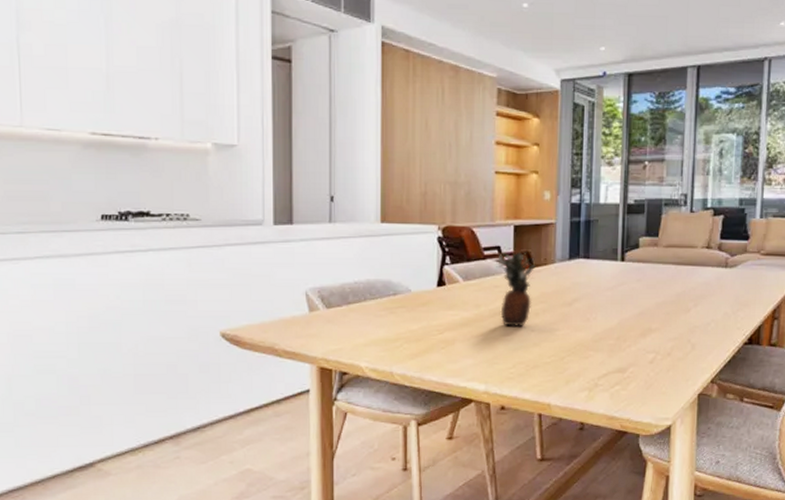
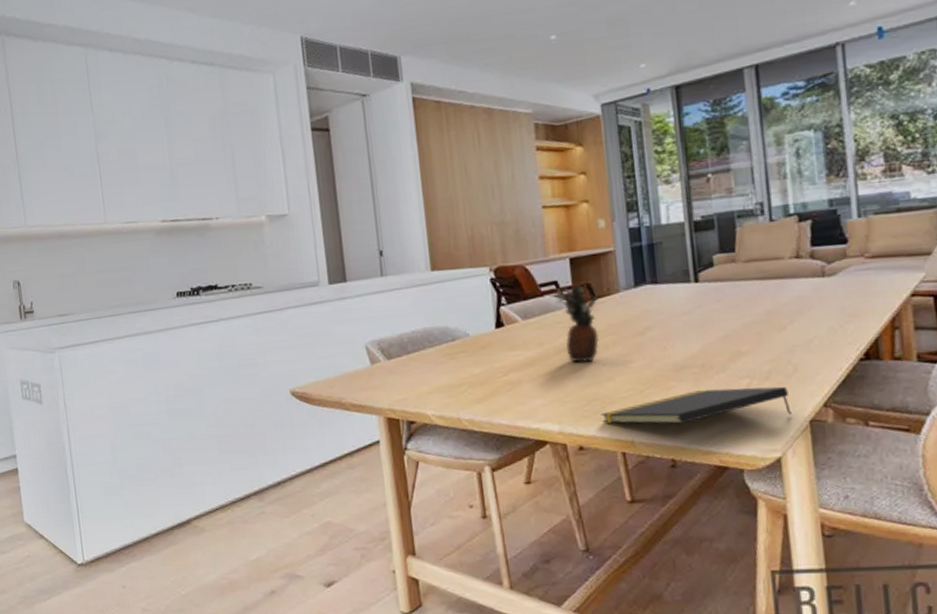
notepad: none [524,360,685,390] -> present [601,386,792,424]

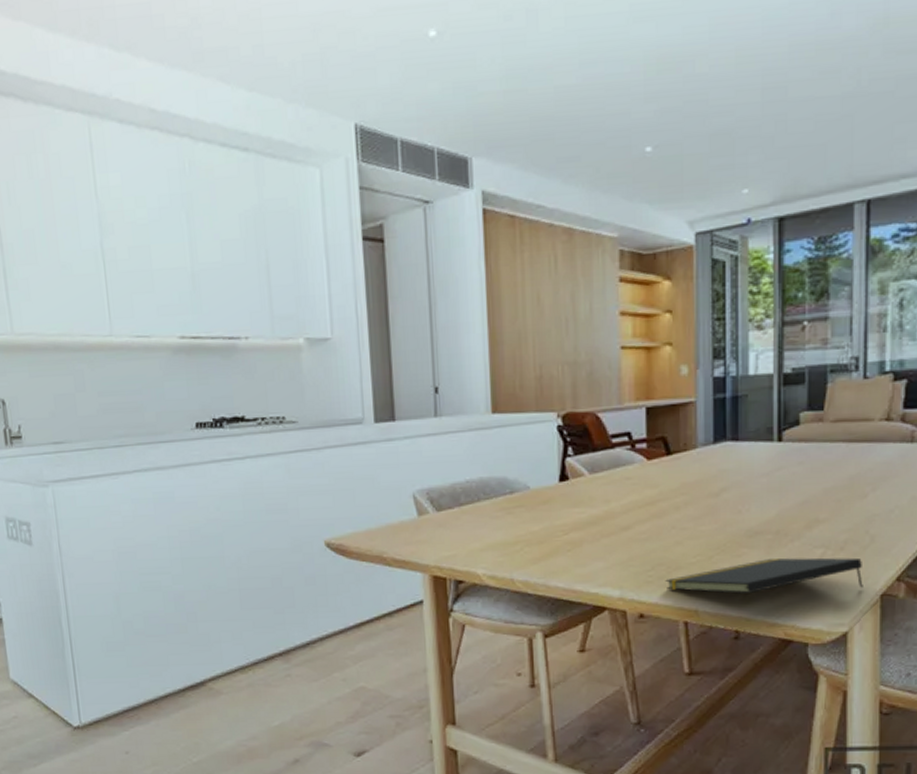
fruit: present [554,284,600,363] -> none [627,437,674,523]

